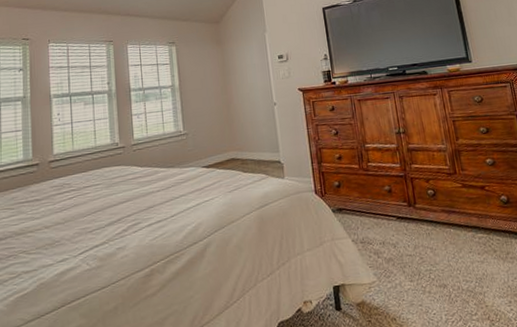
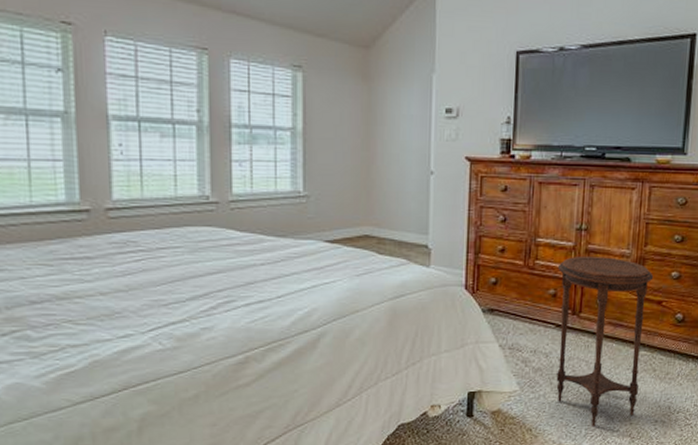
side table: none [387,153,487,313] -> present [556,257,654,427]

